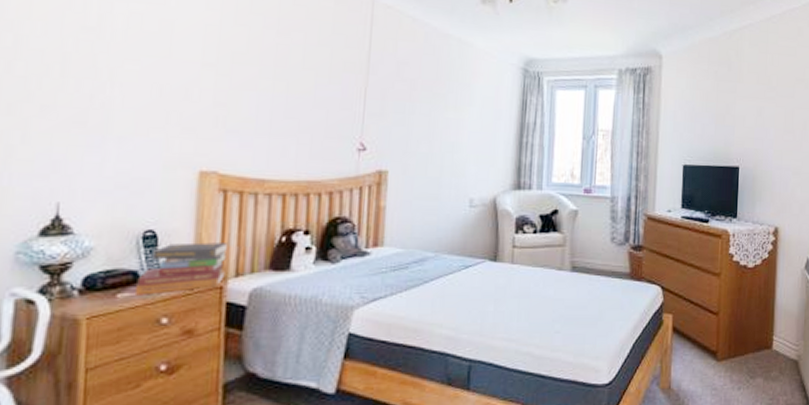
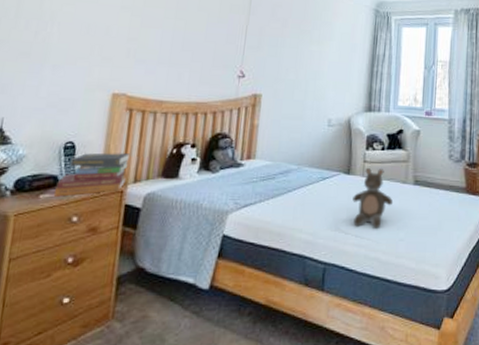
stuffed bear: none [500,253,548,321] -> present [353,167,394,229]

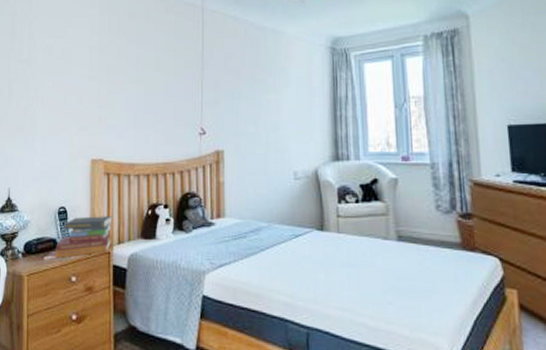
stuffed bear: present [353,167,394,229] -> none [329,222,376,291]

